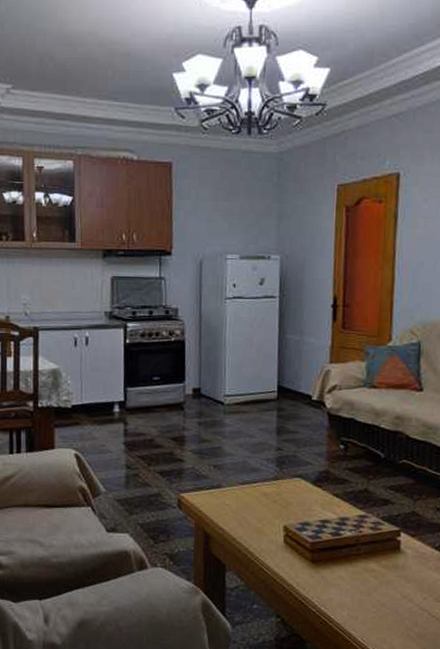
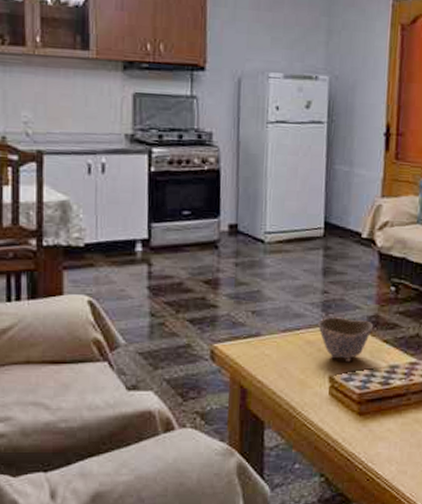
bowl: none [273,472,325,514] -> present [318,317,374,363]

